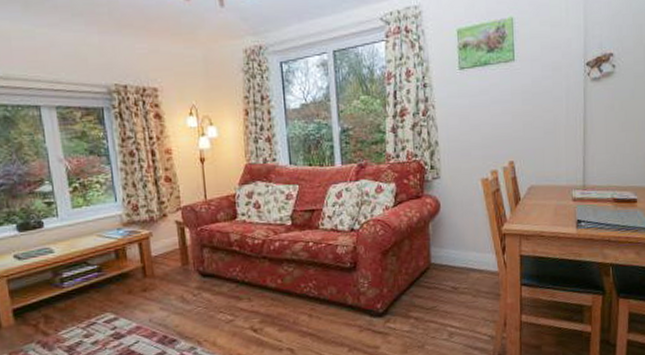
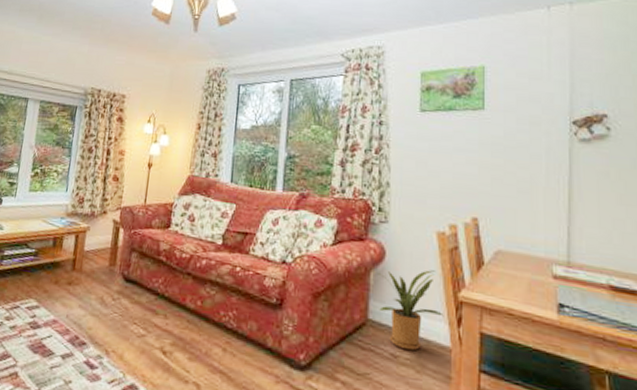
house plant: none [429,212,491,282] -> present [371,270,444,351]

